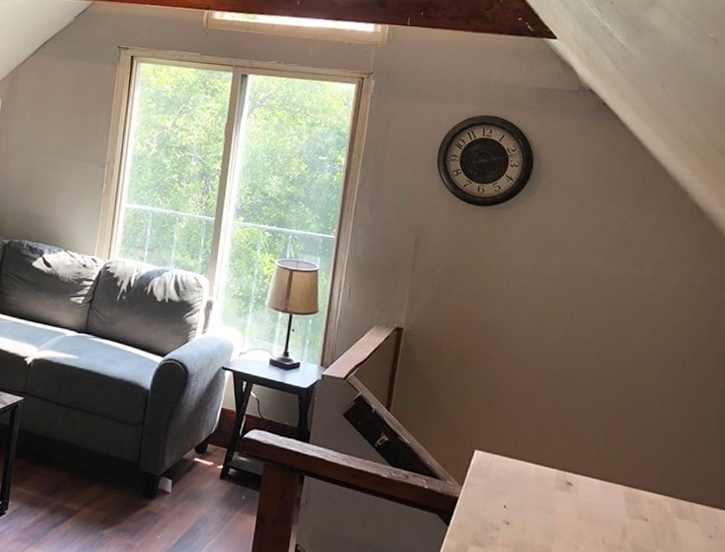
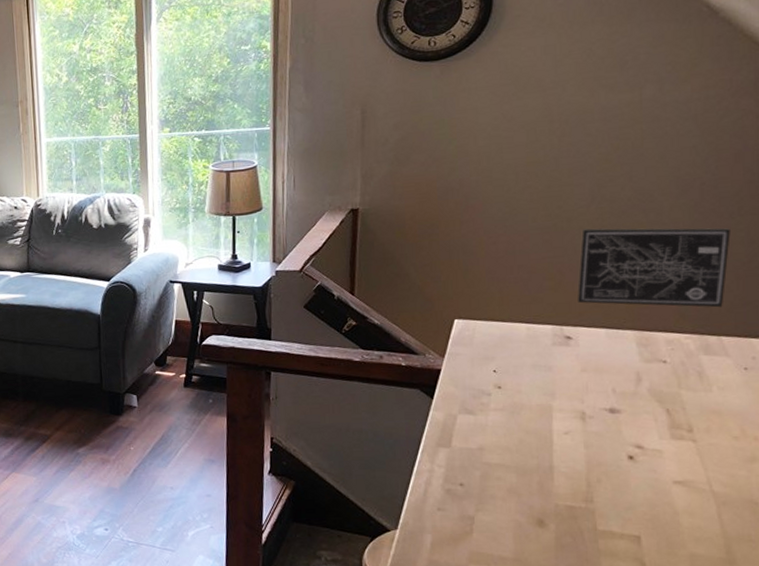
wall art: none [580,383,704,476] -> present [578,228,730,308]

